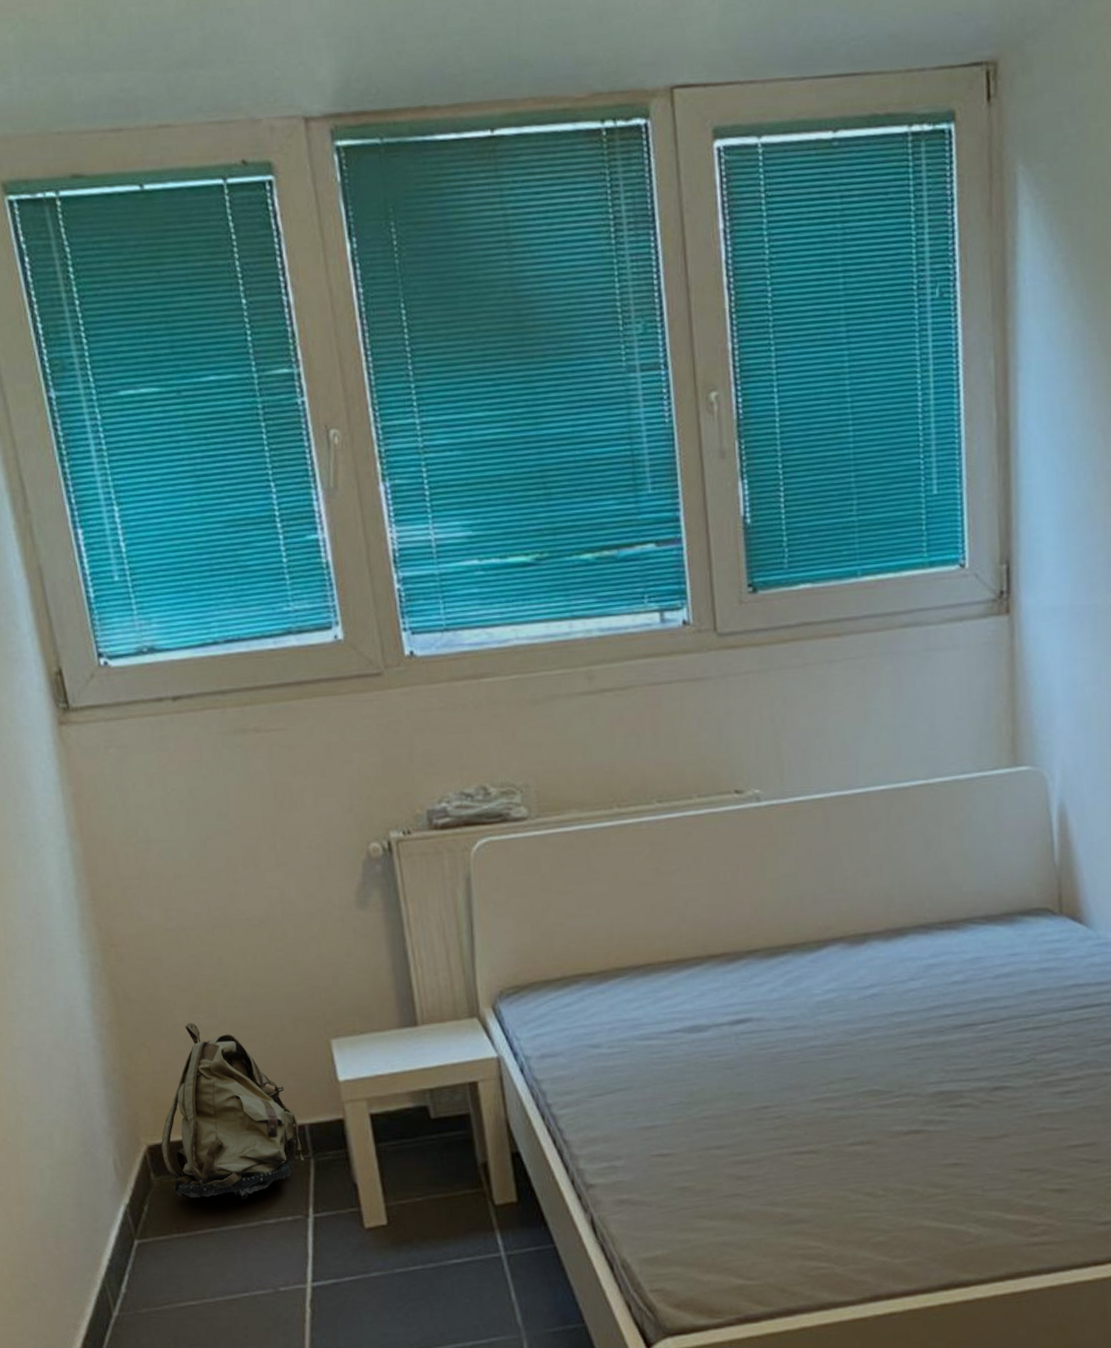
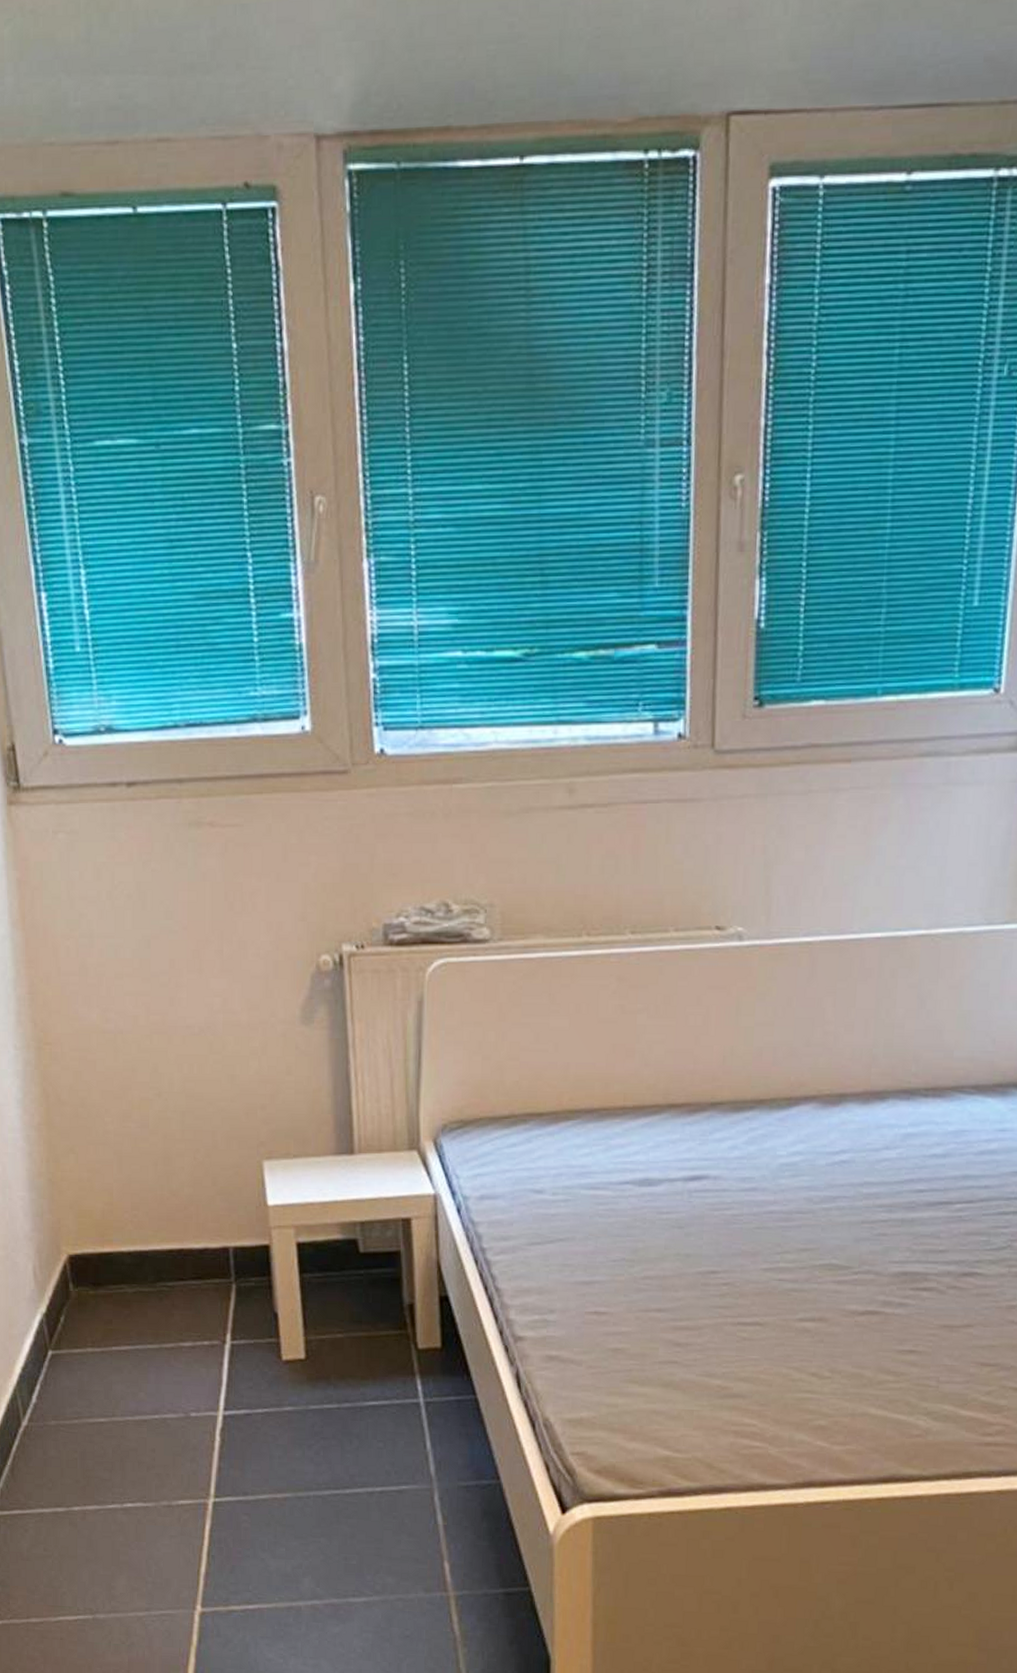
backpack: present [160,1023,305,1201] -> none [81,1131,227,1320]

